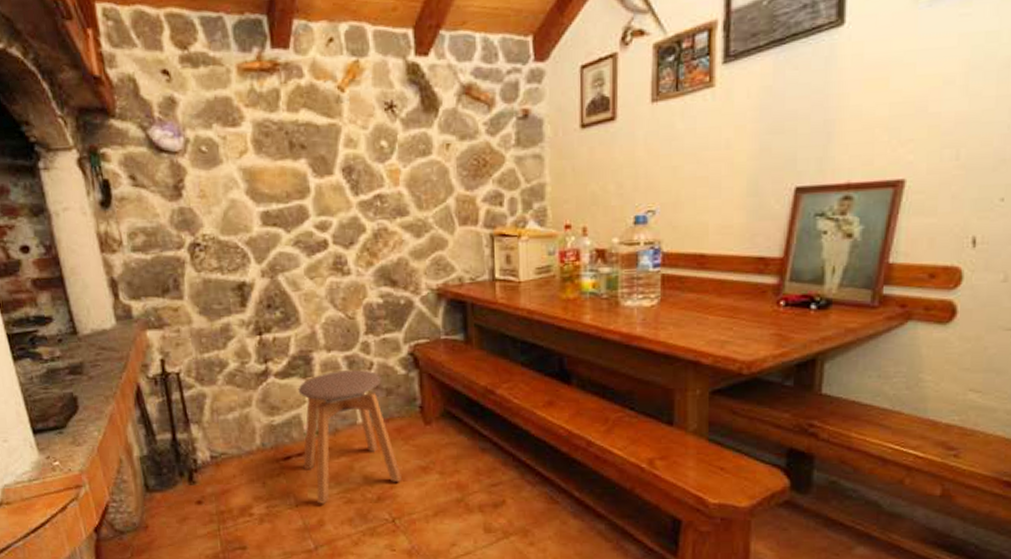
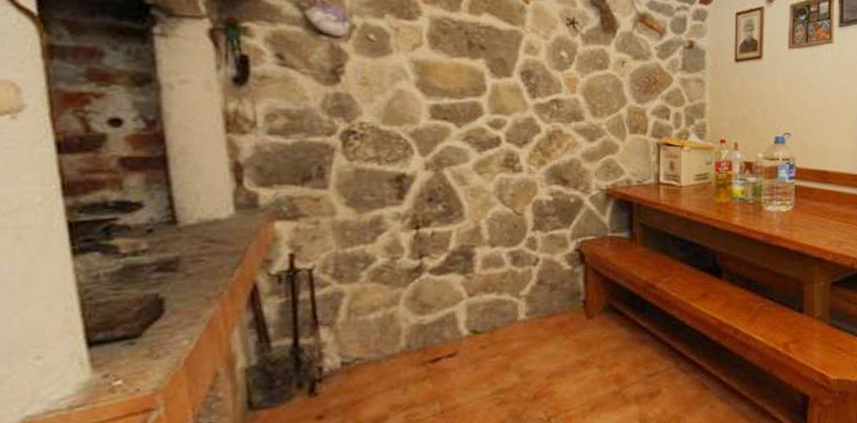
stool: present [298,369,402,504] -> none [454,265,560,408]

